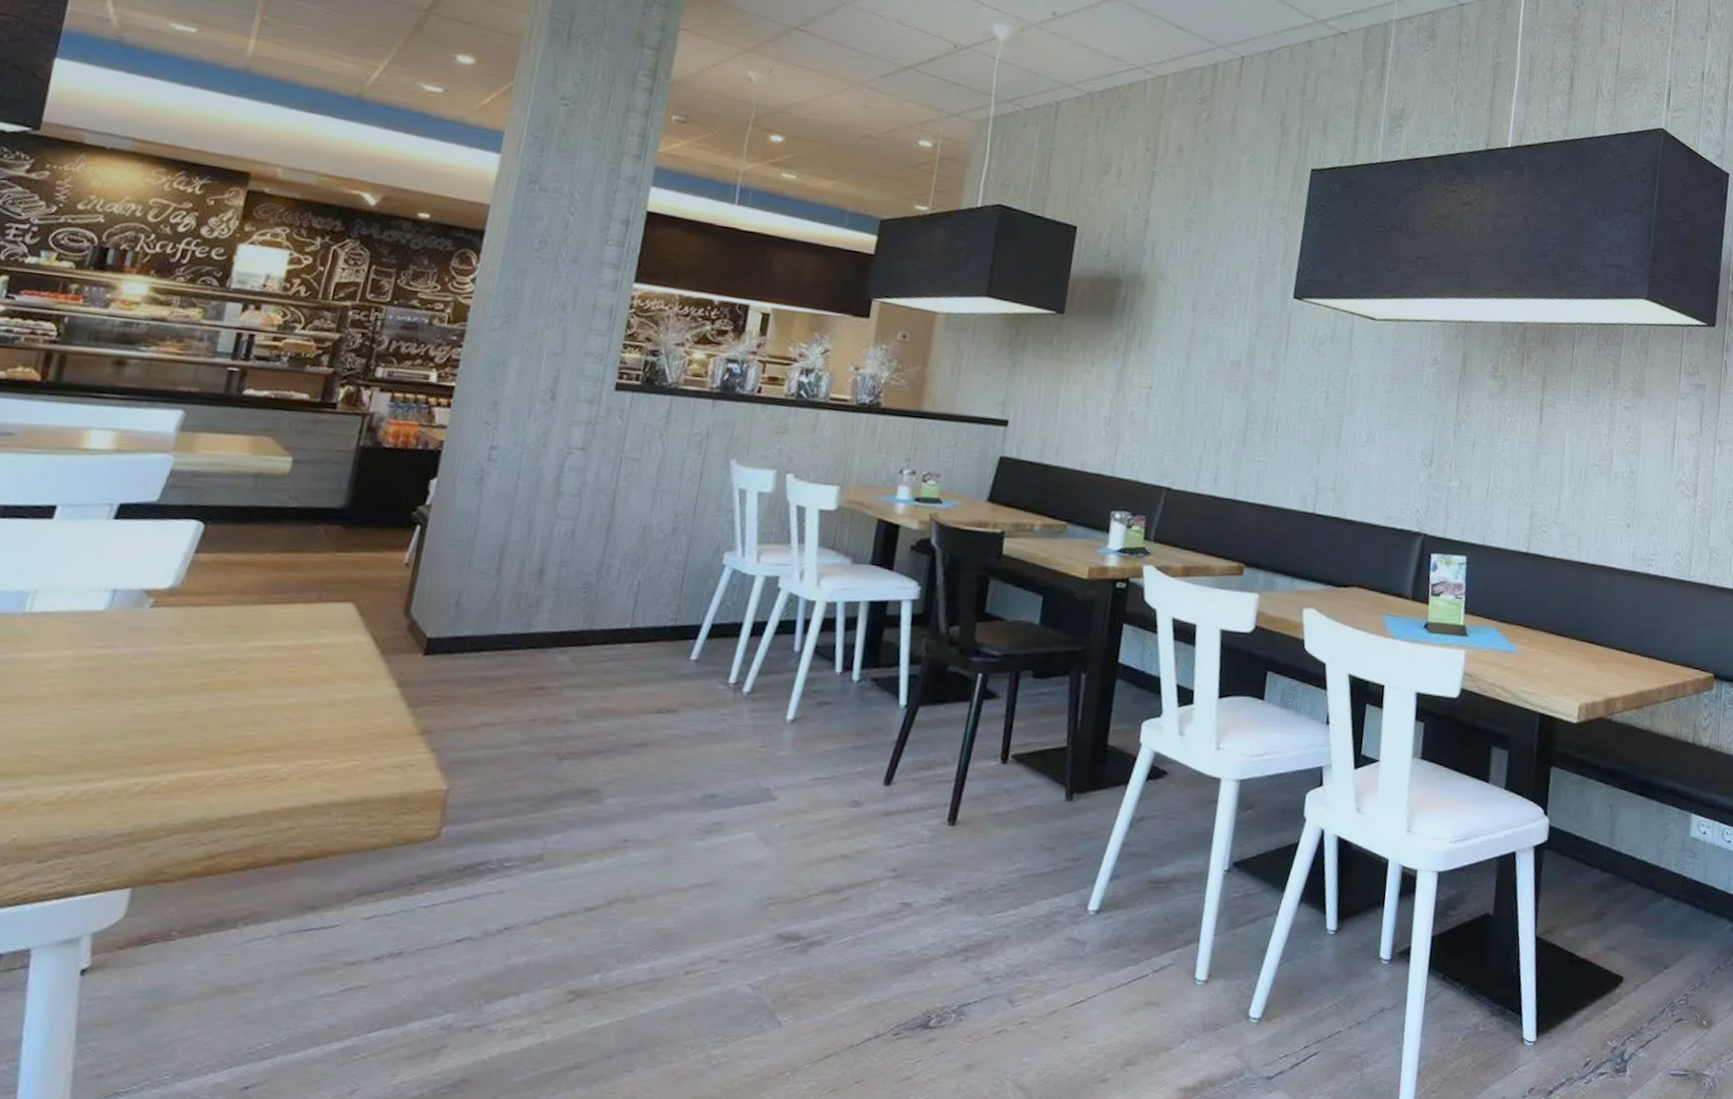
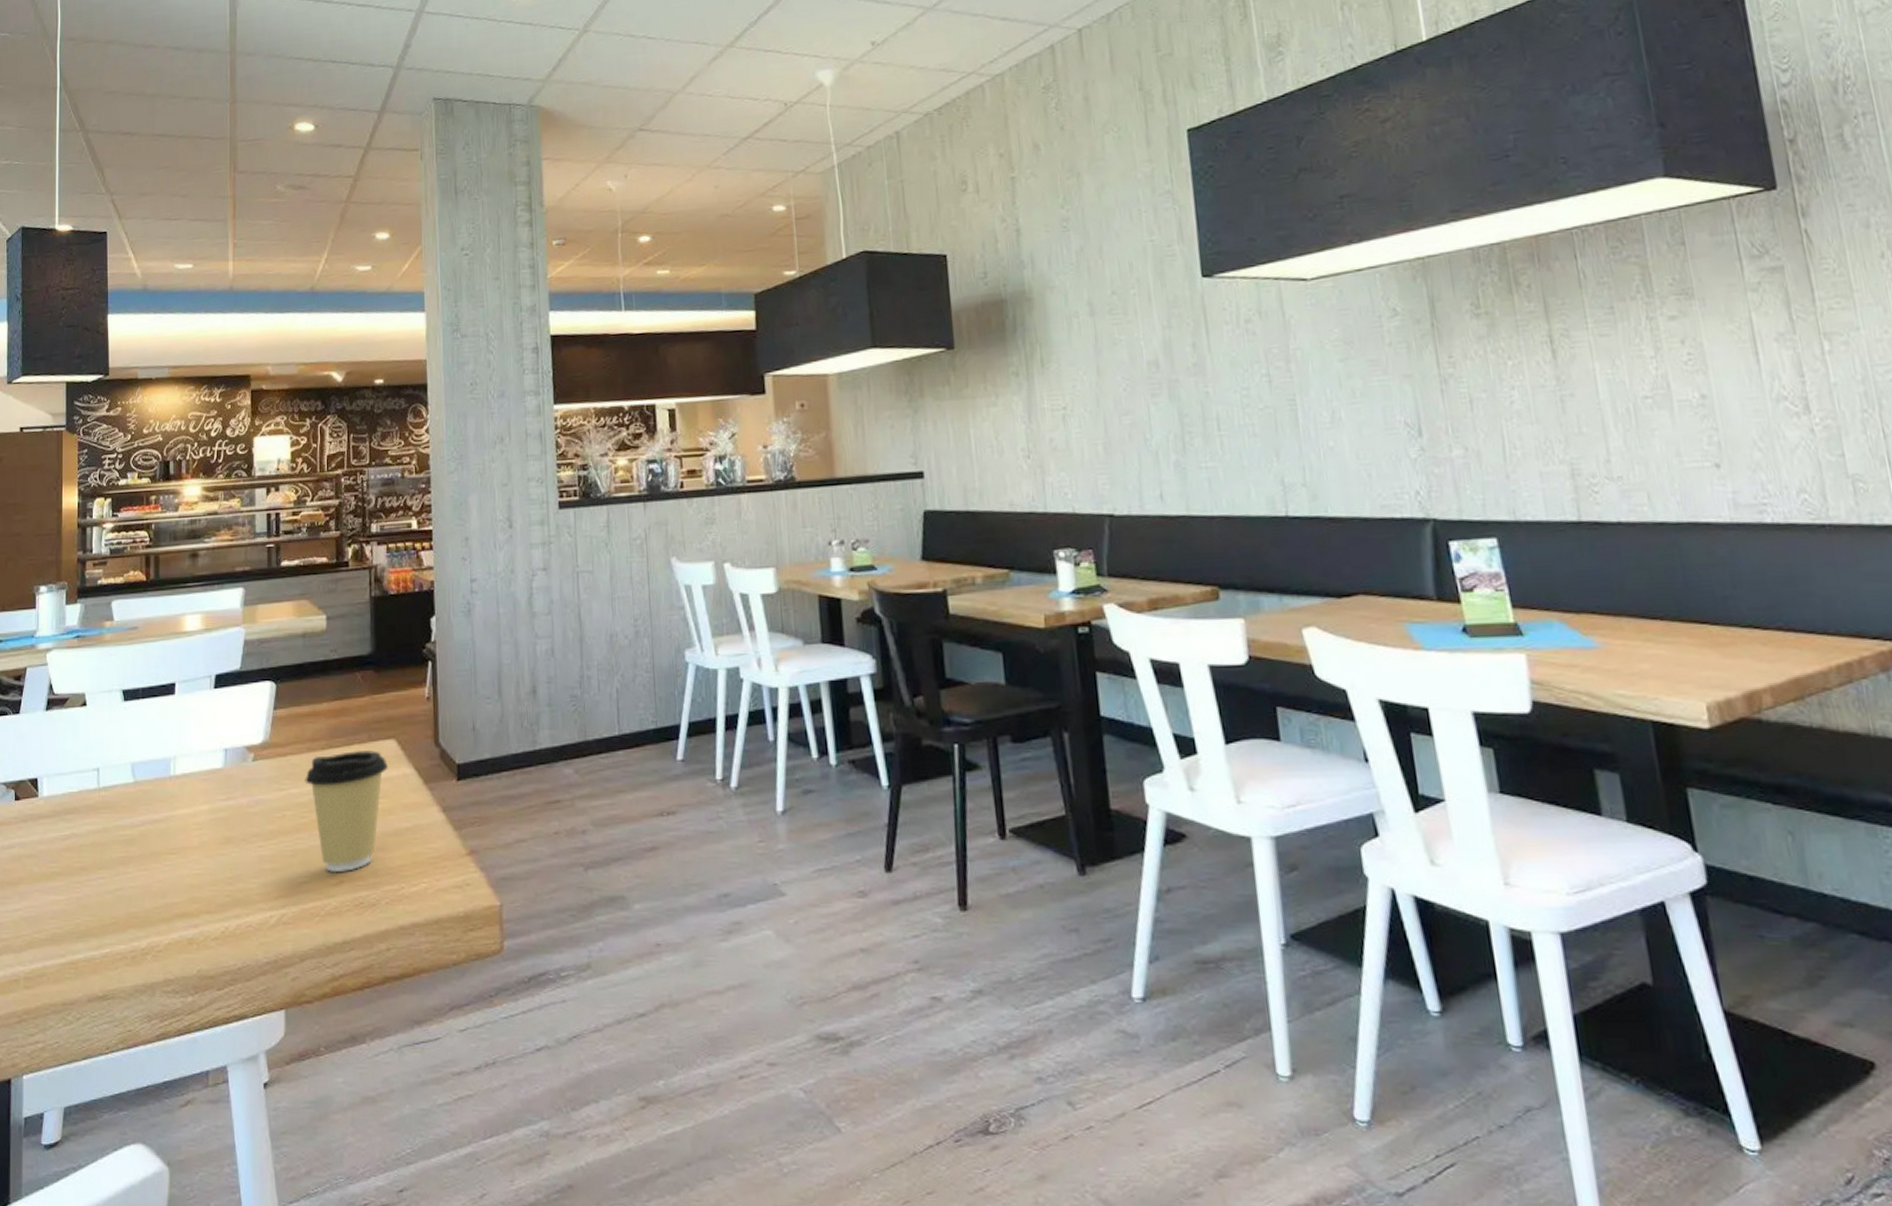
coffee cup: none [220,609,338,741] -> present [305,750,388,873]

